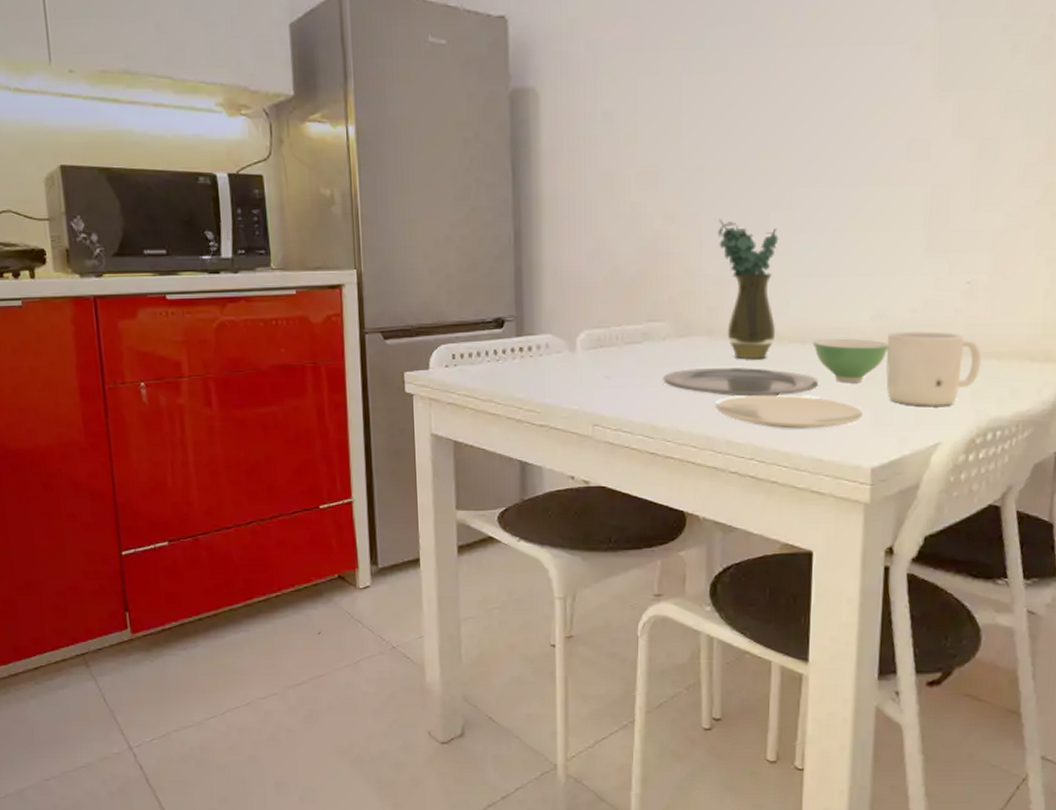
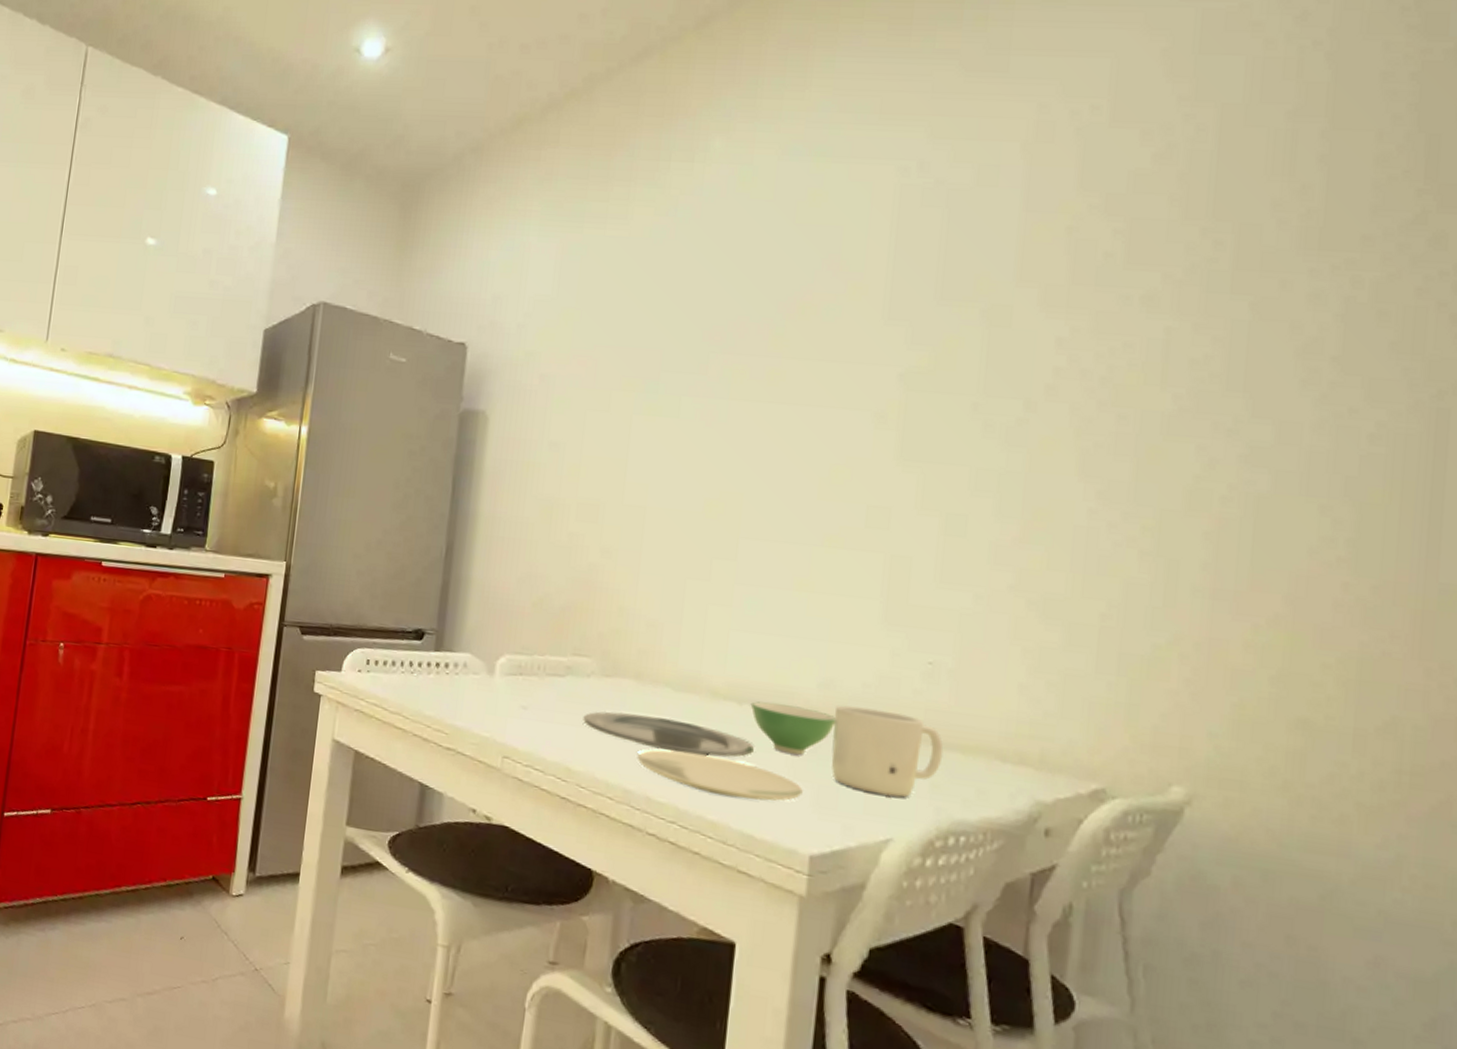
vase: present [718,219,779,360] -> none [656,560,721,714]

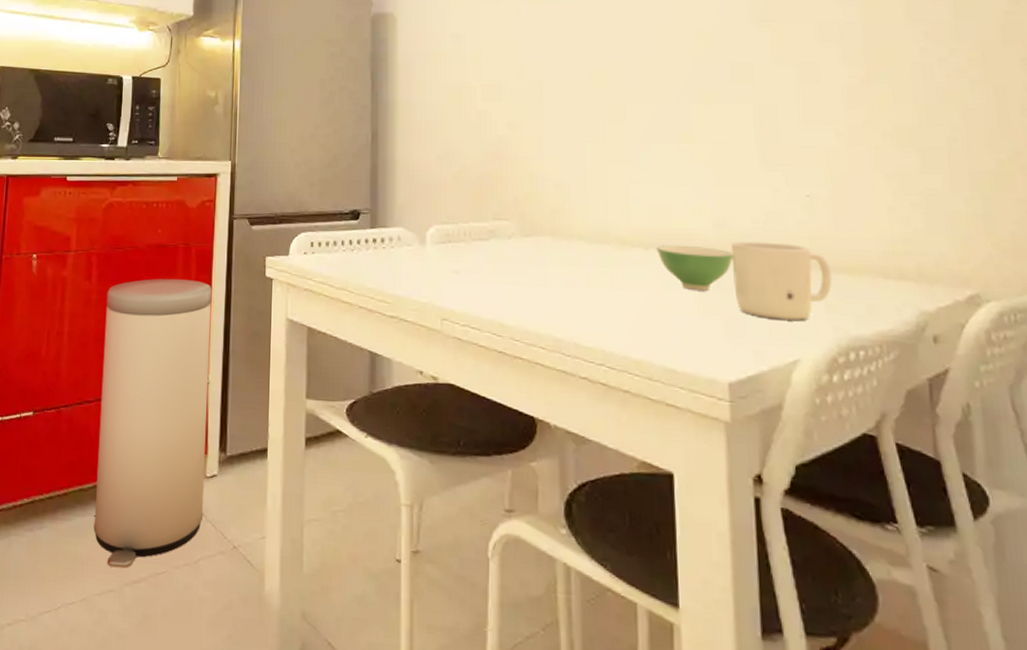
pedal bin: none [108,681,254,979] -> present [93,278,212,569]
plate: present [583,711,754,757] -> none [509,267,665,300]
plate: present [637,749,803,801] -> none [562,298,714,336]

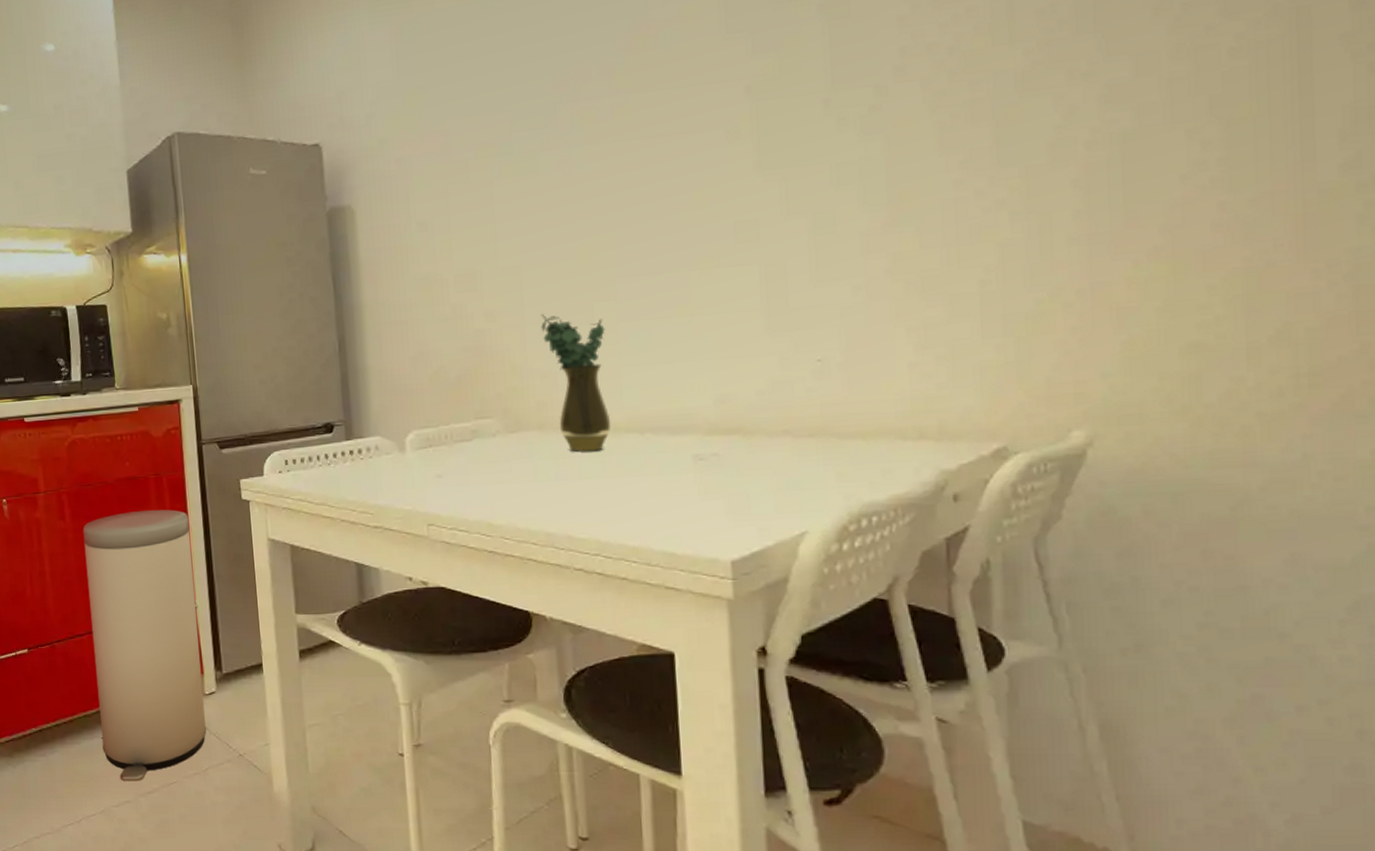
vase: none [558,128,619,262] -> present [541,314,612,451]
bowl: present [656,245,734,290] -> none [652,425,737,471]
mug: present [732,241,832,321] -> none [734,413,845,494]

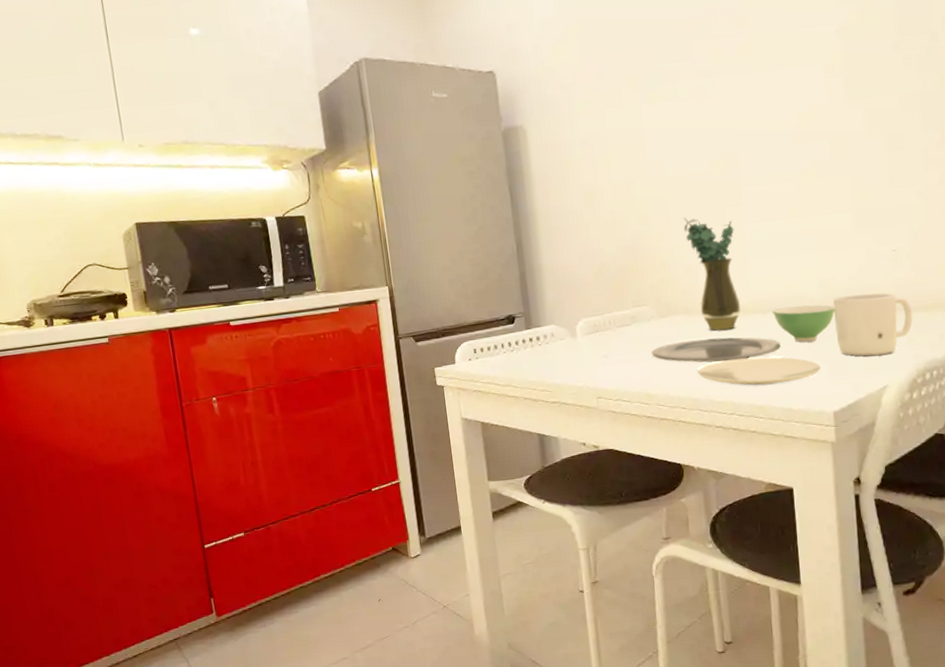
pedal bin: present [82,509,207,782] -> none [291,398,414,641]
plate: none [496,460,662,490] -> present [651,337,781,363]
plate: none [553,486,715,522] -> present [697,357,821,386]
bowl: none [652,425,737,471] -> present [772,305,835,342]
mug: none [734,413,845,494] -> present [833,293,913,356]

